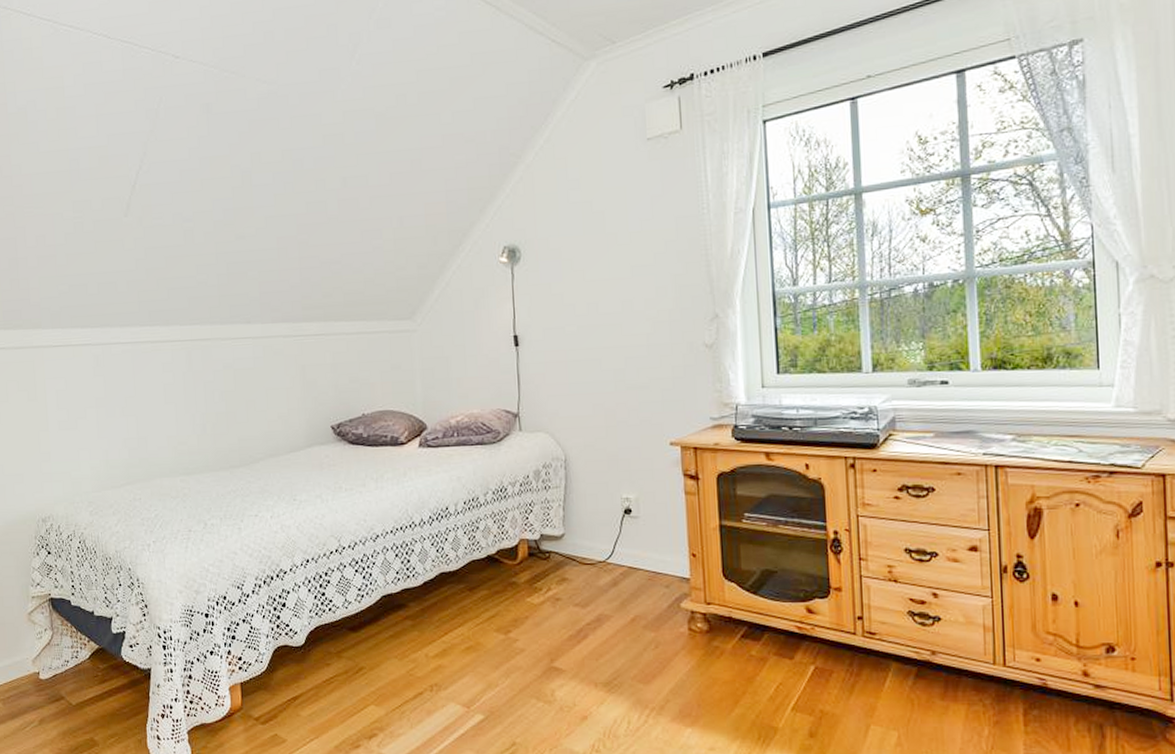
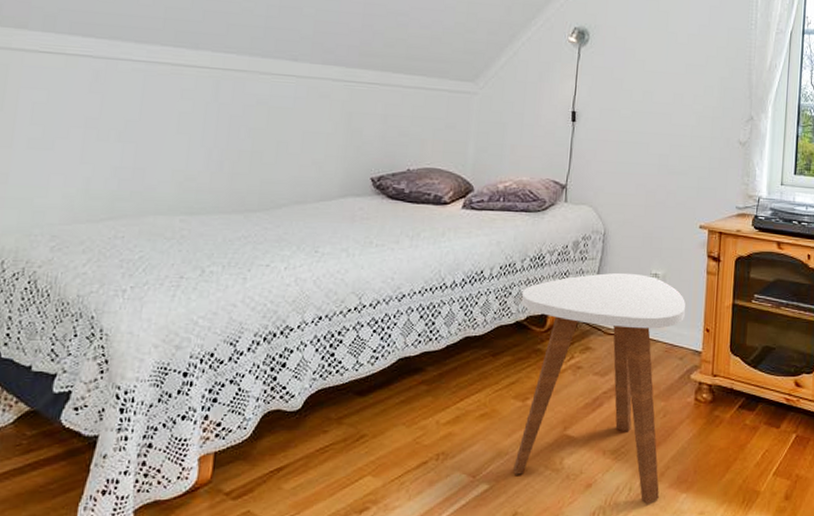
side table: none [489,499,666,738] -> present [513,272,686,504]

